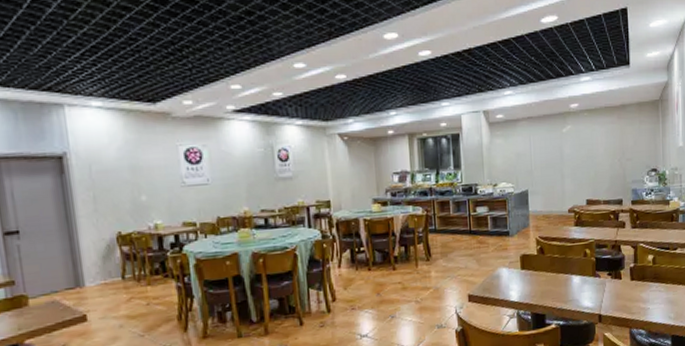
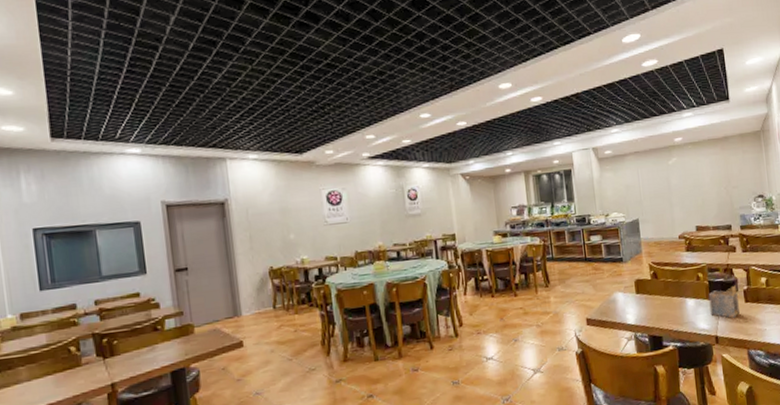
napkin holder: none [594,262,624,296] -> present [708,285,740,318]

